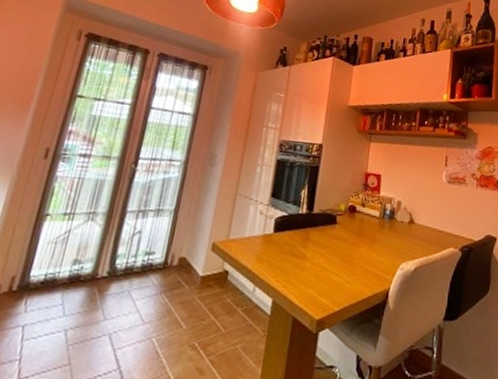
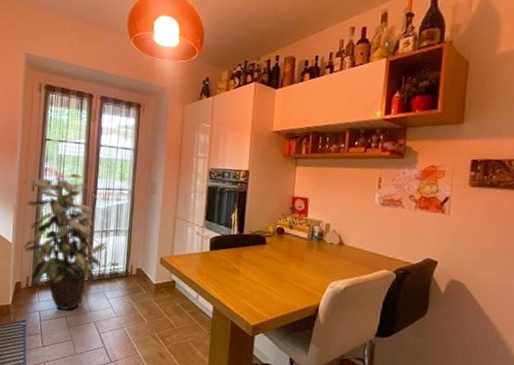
indoor plant: none [13,139,143,322] -> present [22,173,107,310]

